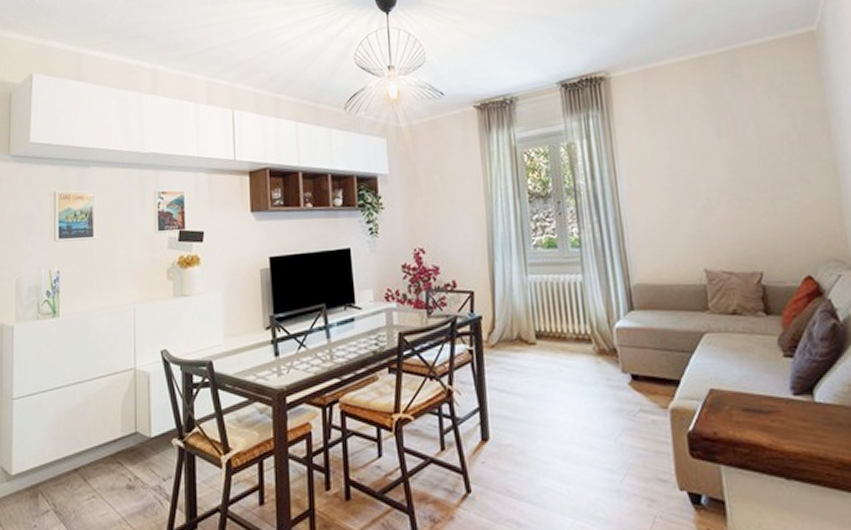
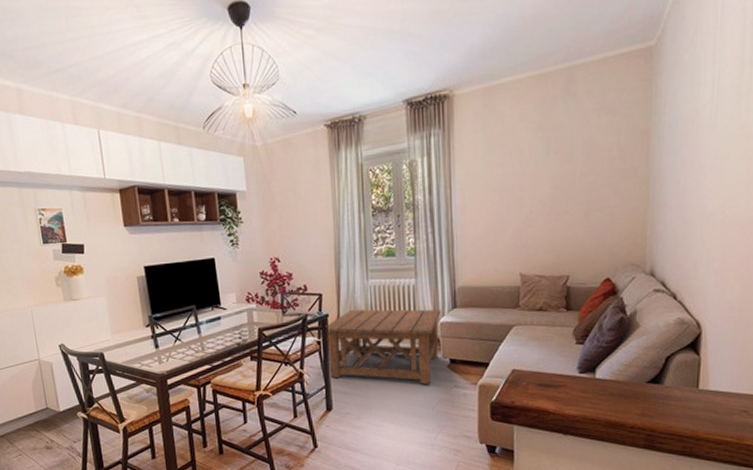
coffee table: none [478,310,617,407] -> present [325,309,441,384]

